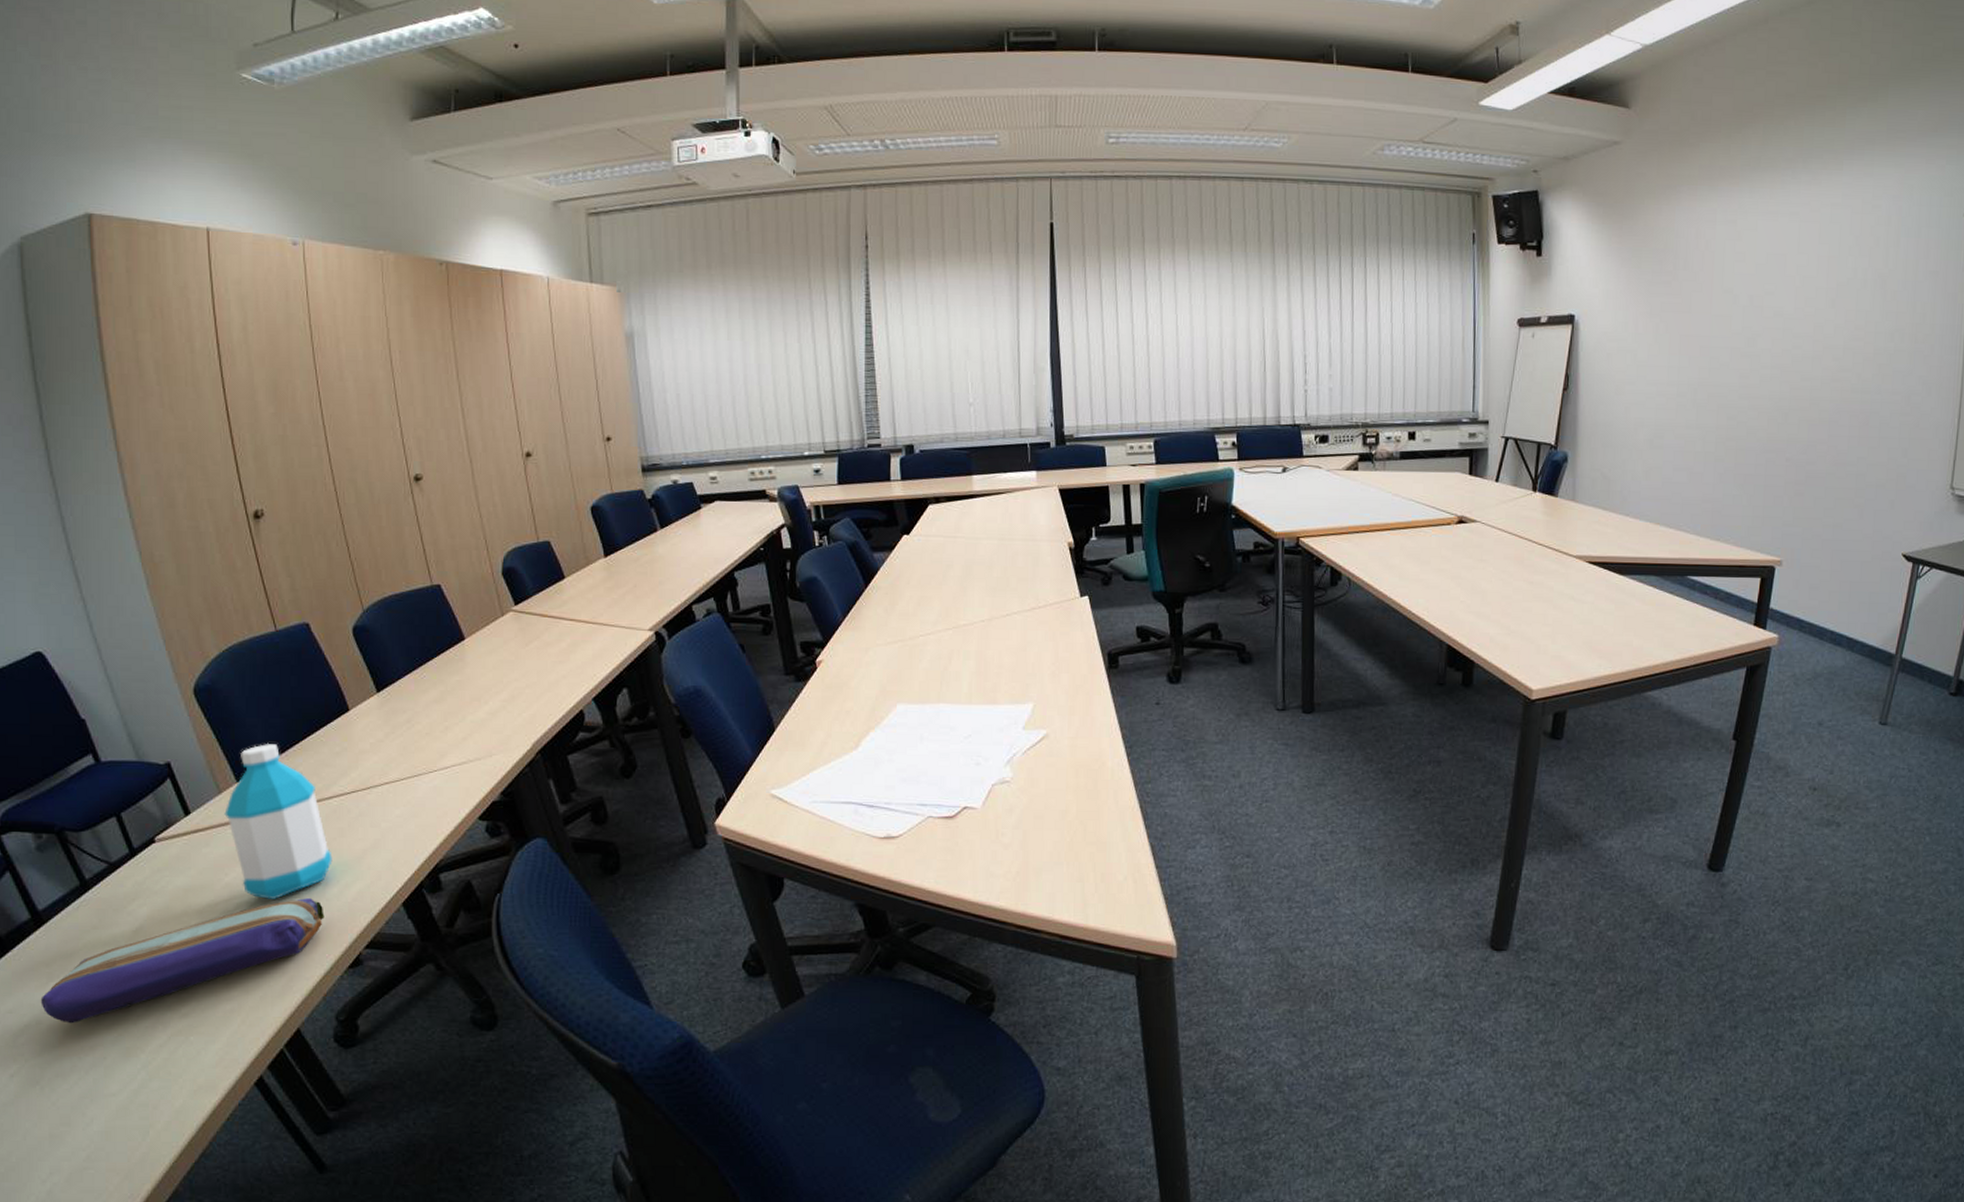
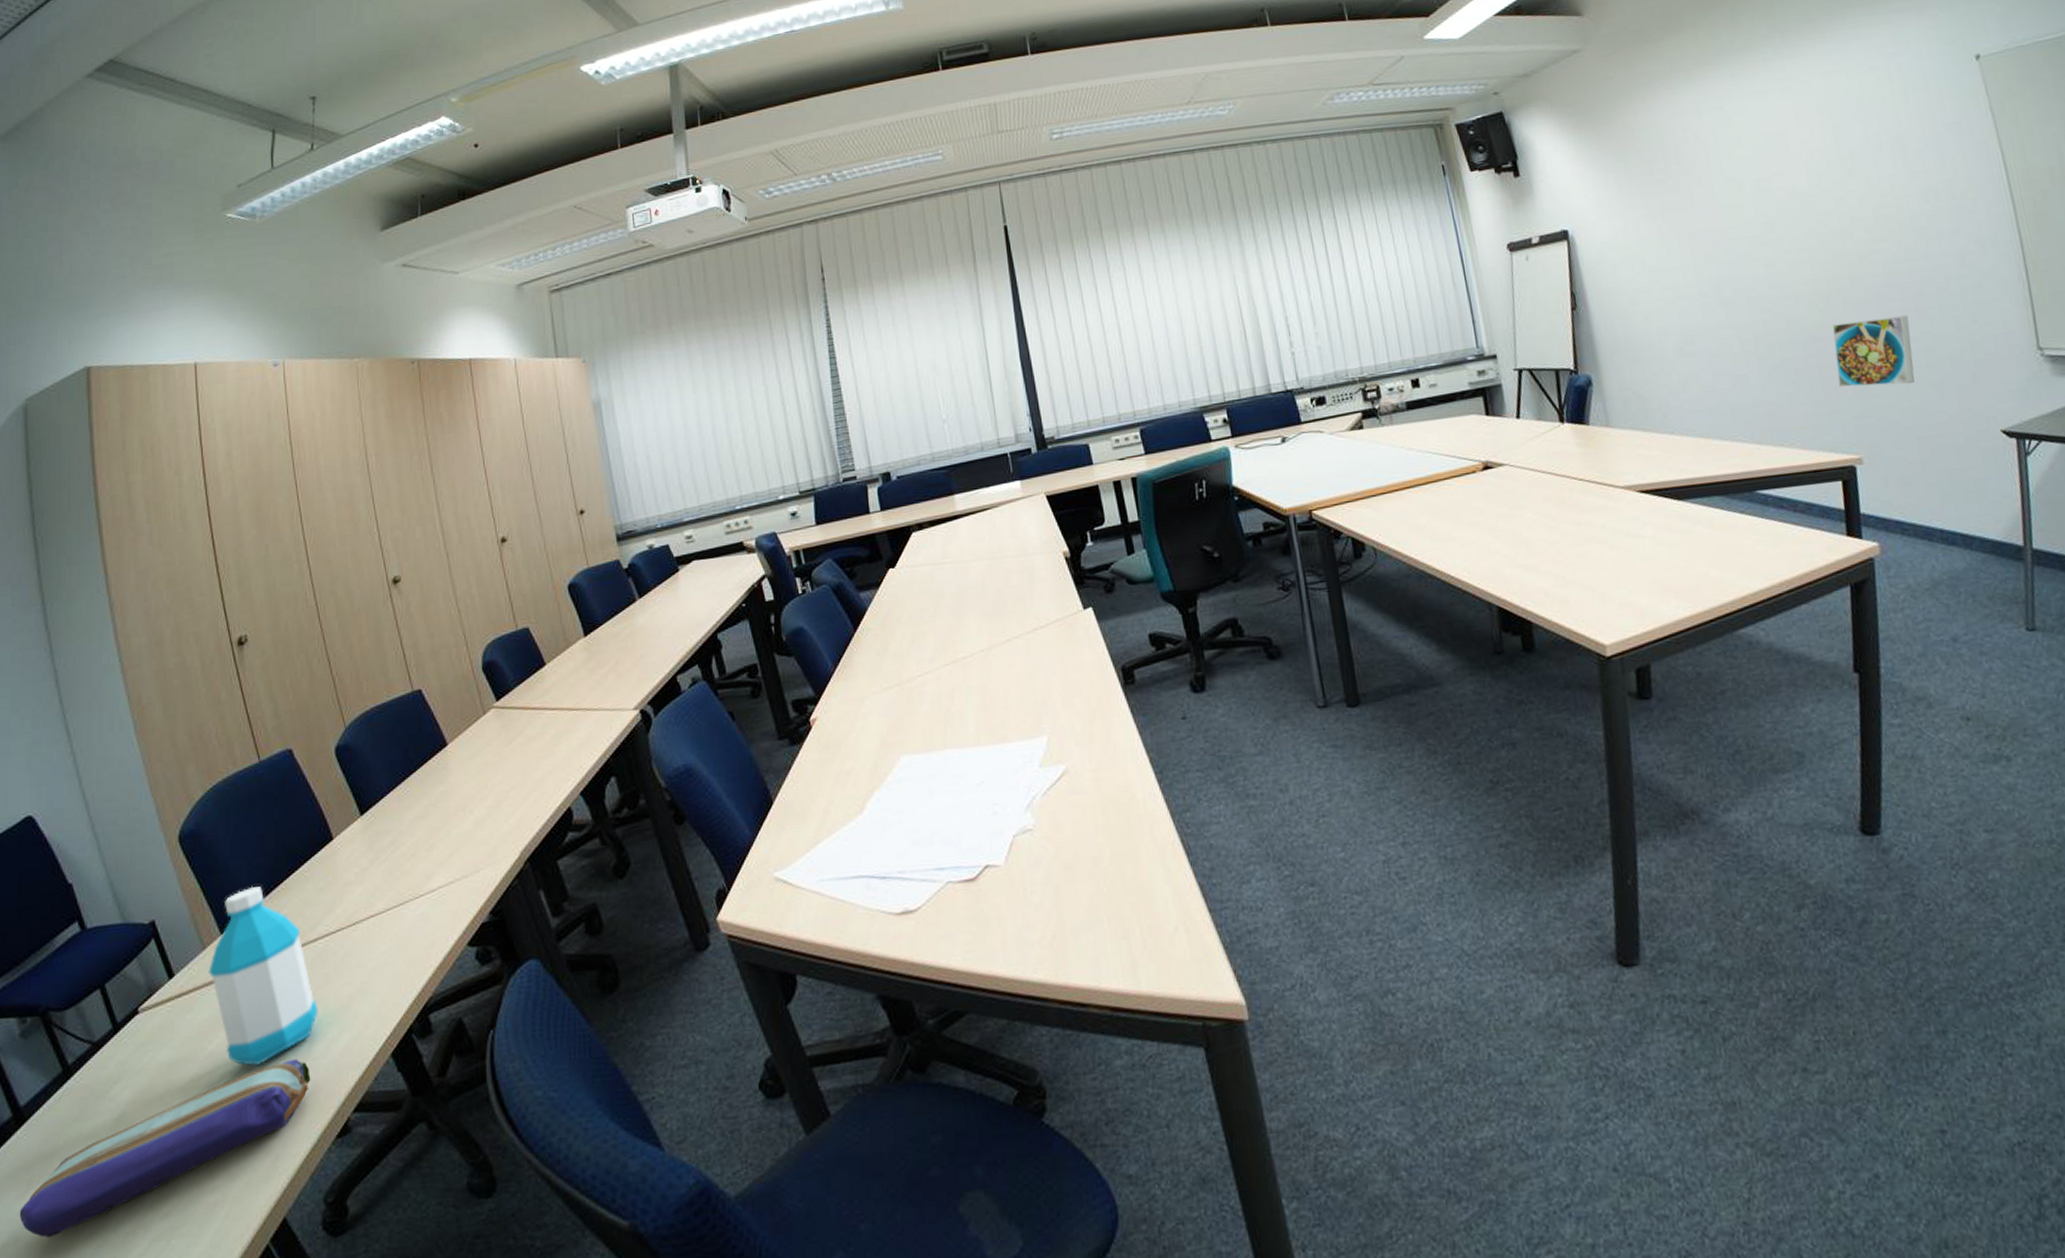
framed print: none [1777,439,1850,502] -> present [1832,315,1915,388]

